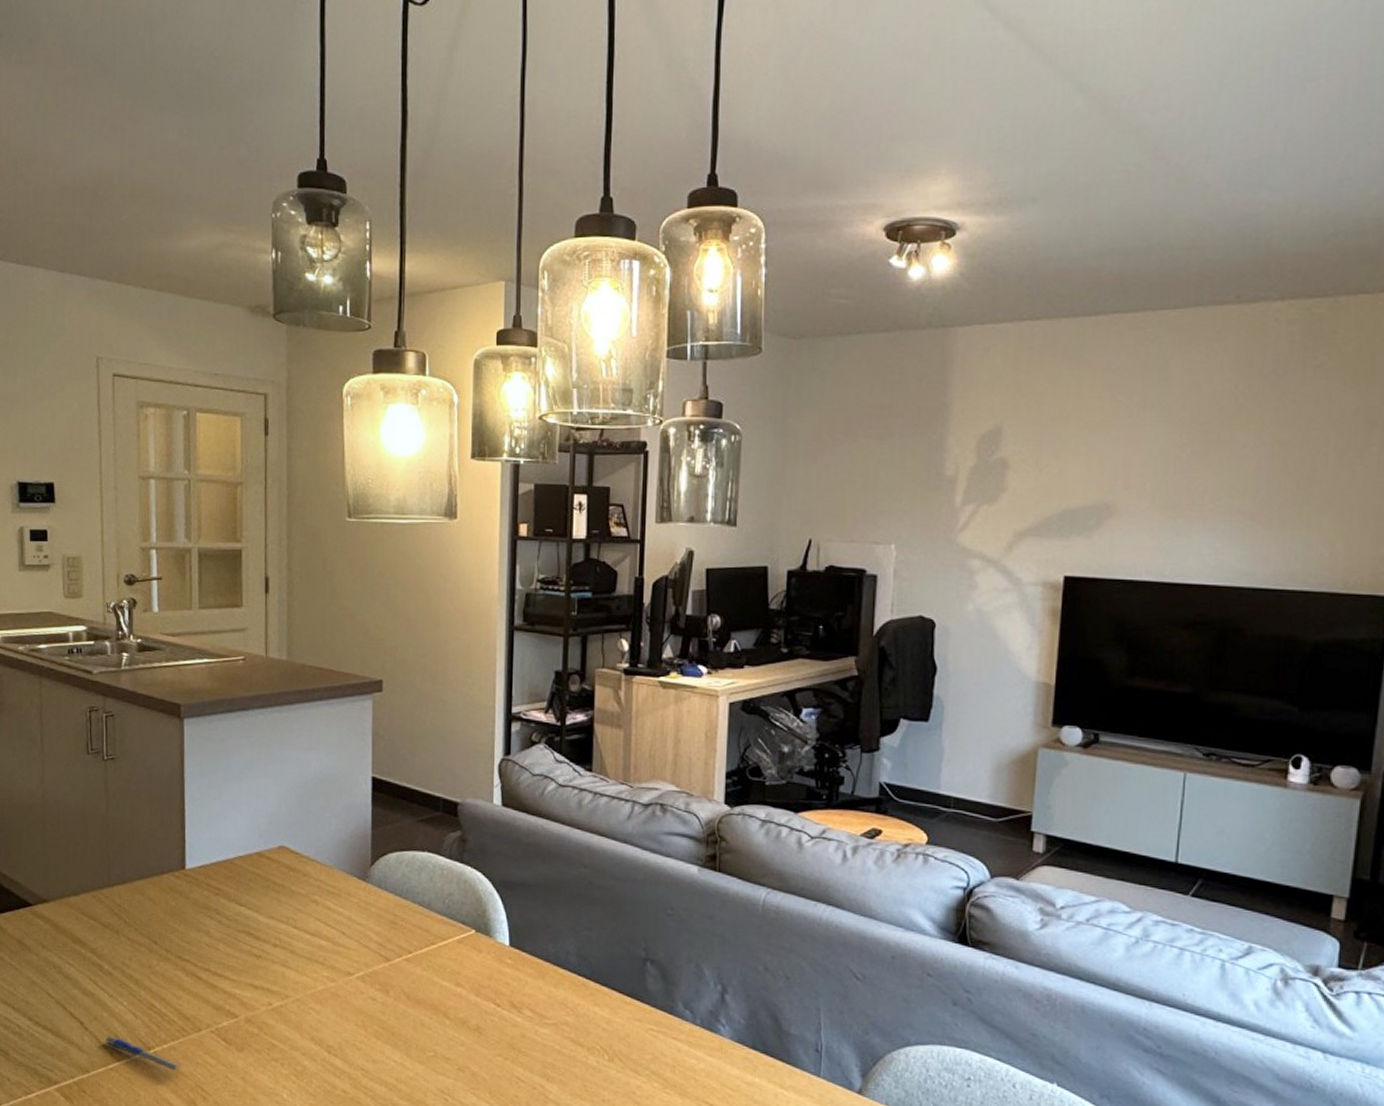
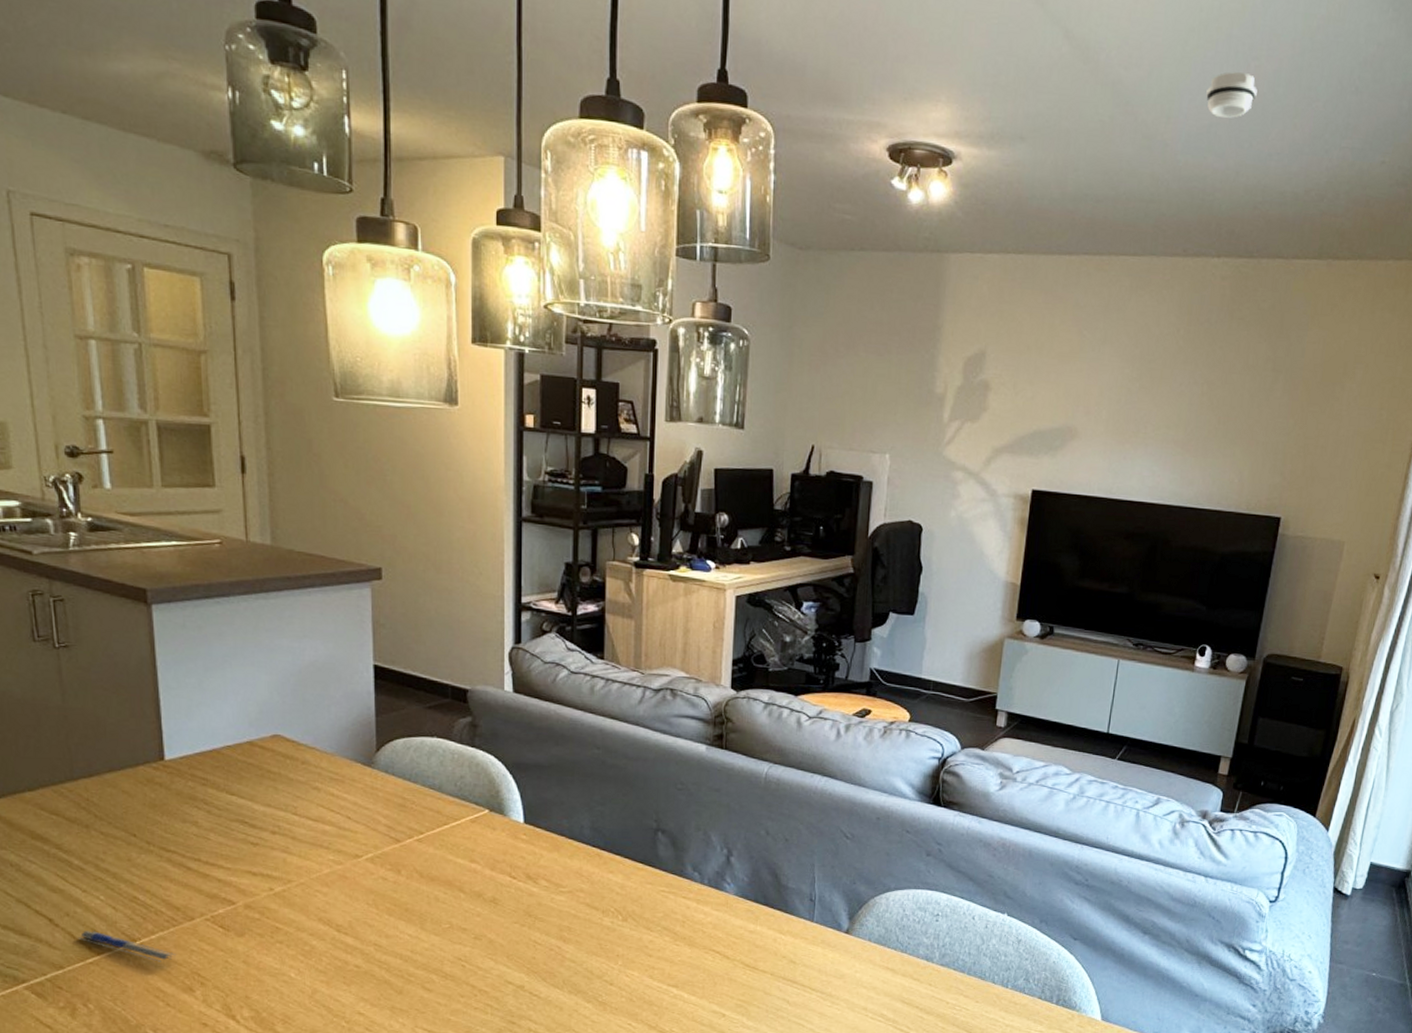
smoke detector: none [1253,97,1318,148] -> present [1206,72,1257,118]

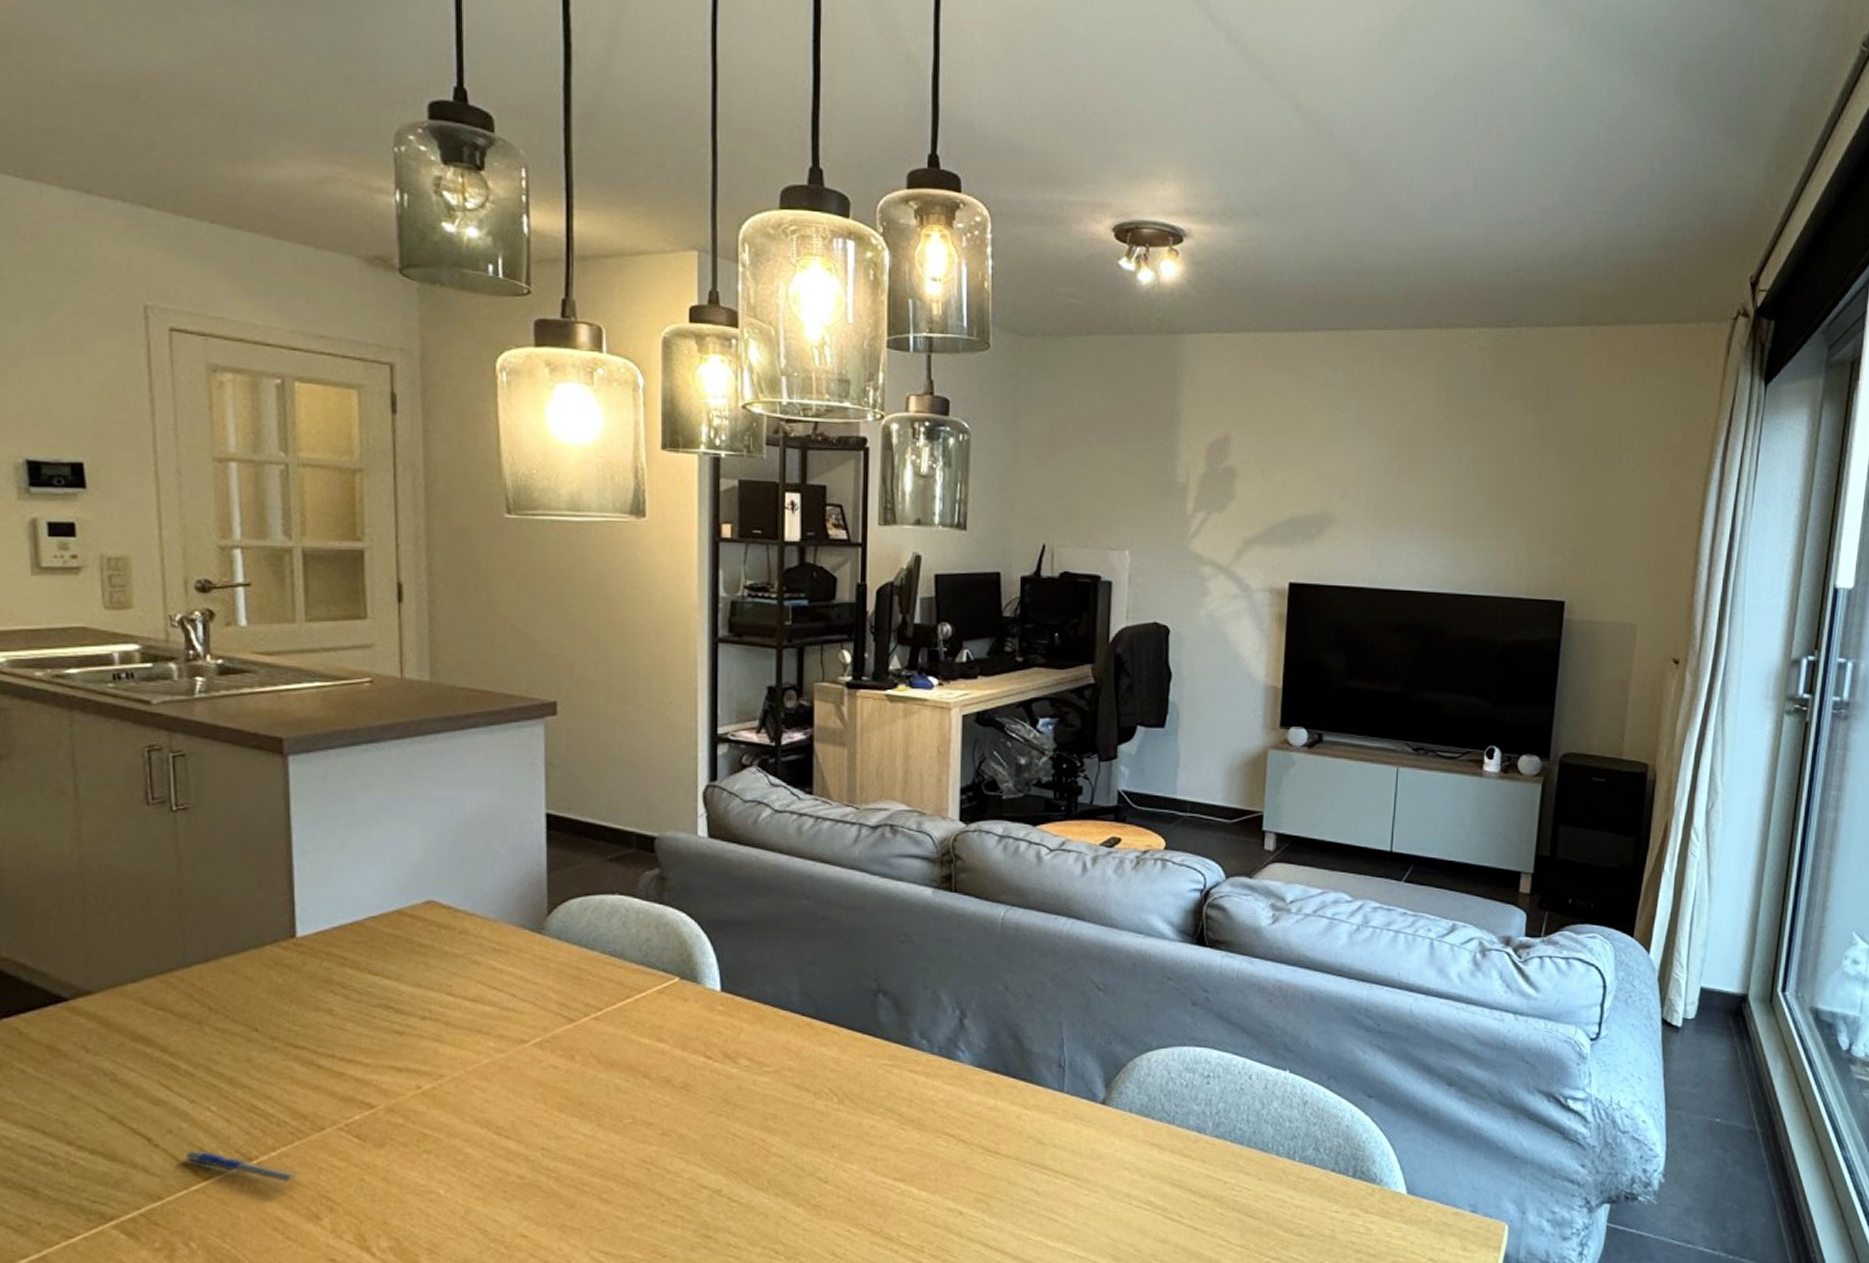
smoke detector: present [1206,72,1257,118] -> none [1448,139,1501,186]

